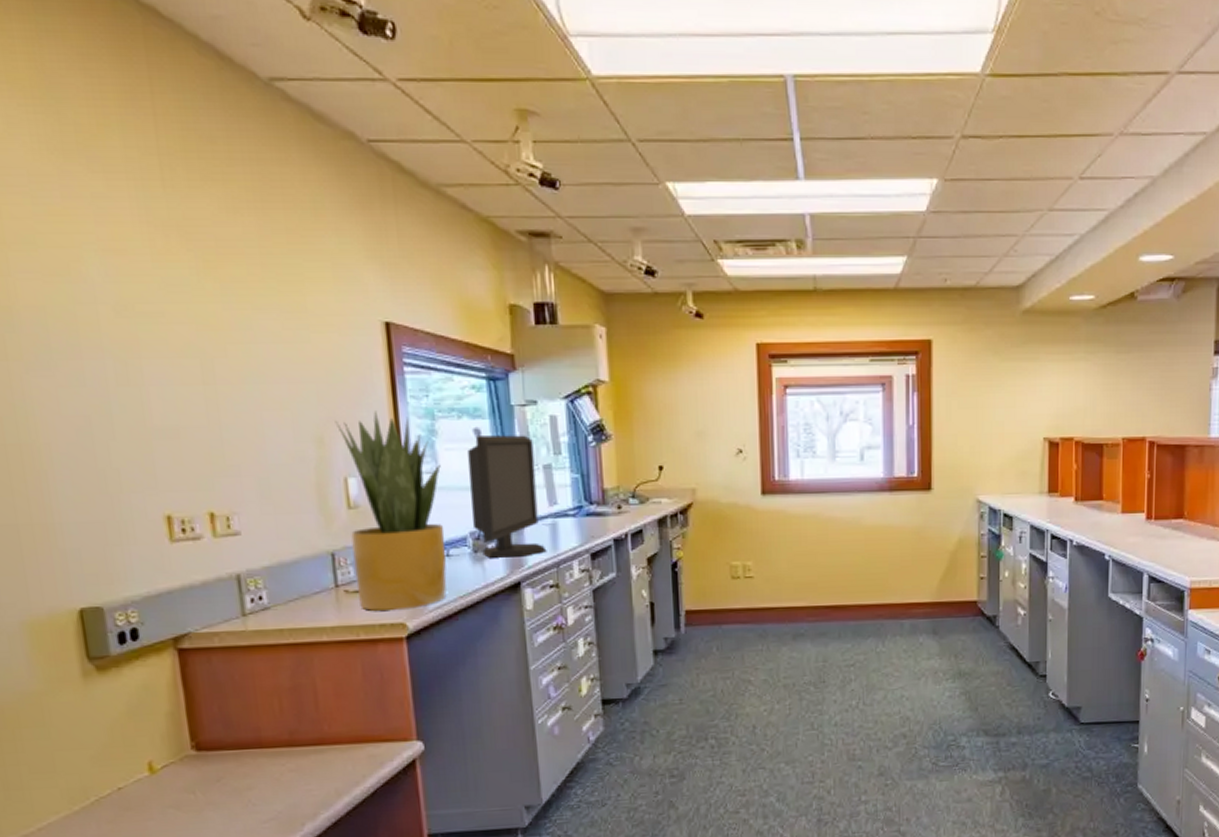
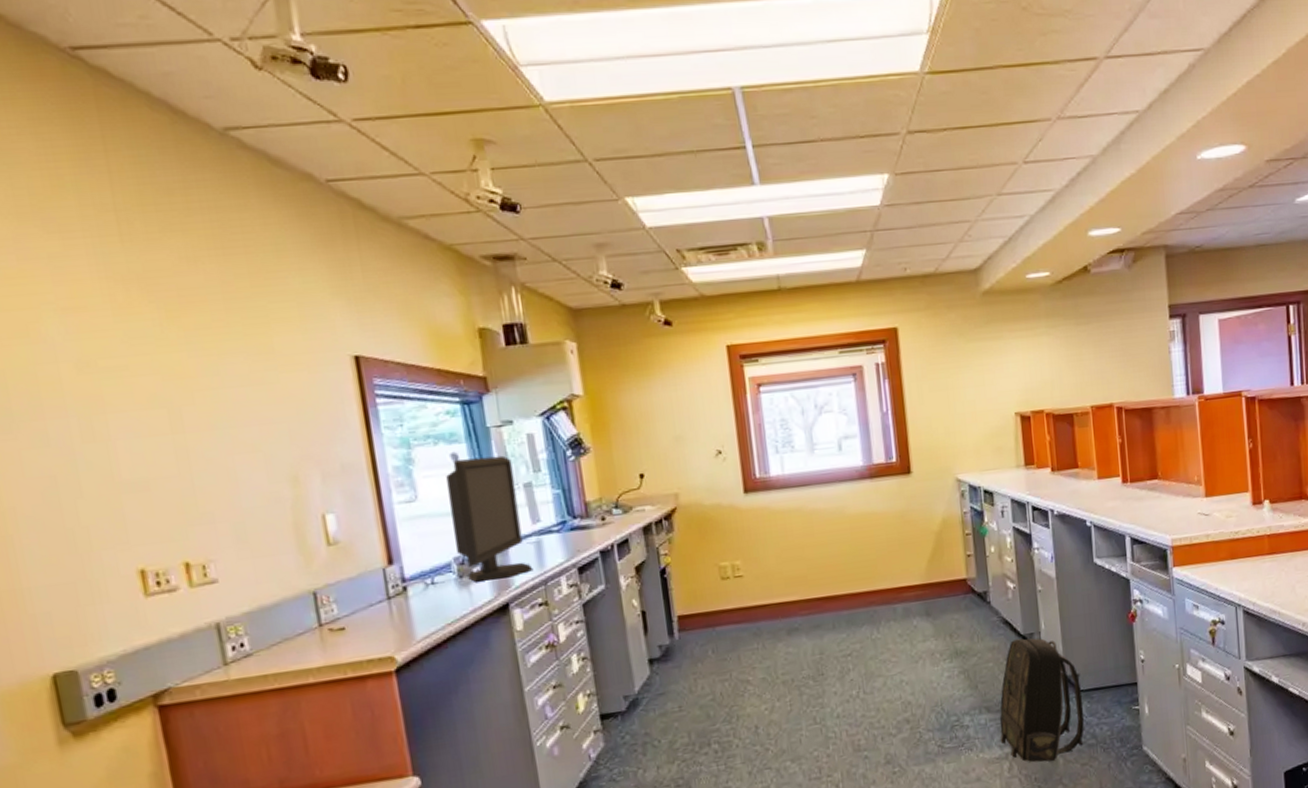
planter: present [335,411,447,612] -> none [309,444,434,648]
backpack: none [995,666,1082,790] -> present [1000,638,1085,762]

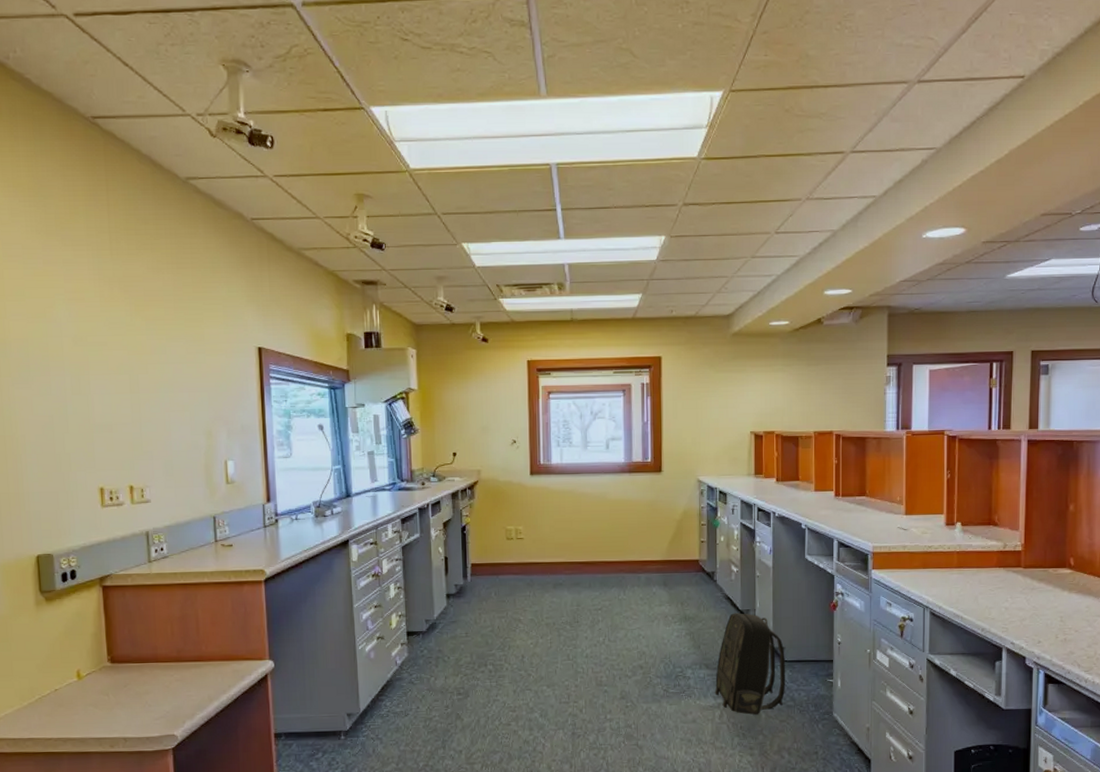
monitor: present [446,455,533,582] -> none [313,429,369,521]

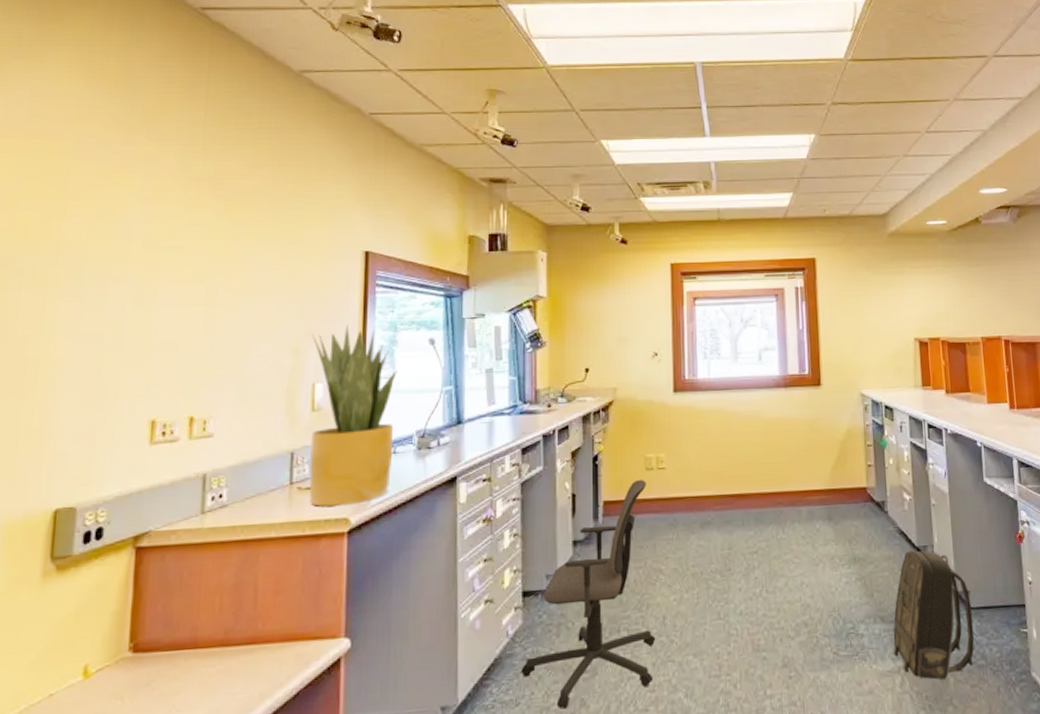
planter: none [220,412,295,561] -> present [309,325,397,507]
office chair: none [408,547,516,720] -> present [521,480,656,709]

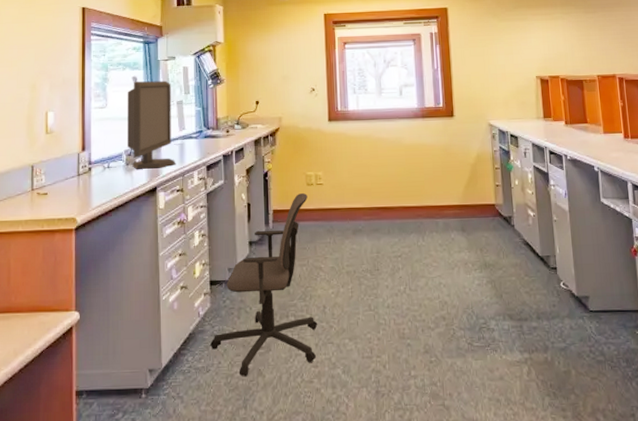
planter: present [309,325,397,507] -> none [44,66,109,209]
monitor: none [420,343,483,455] -> present [127,80,176,169]
backpack: present [893,550,975,680] -> none [520,259,594,371]

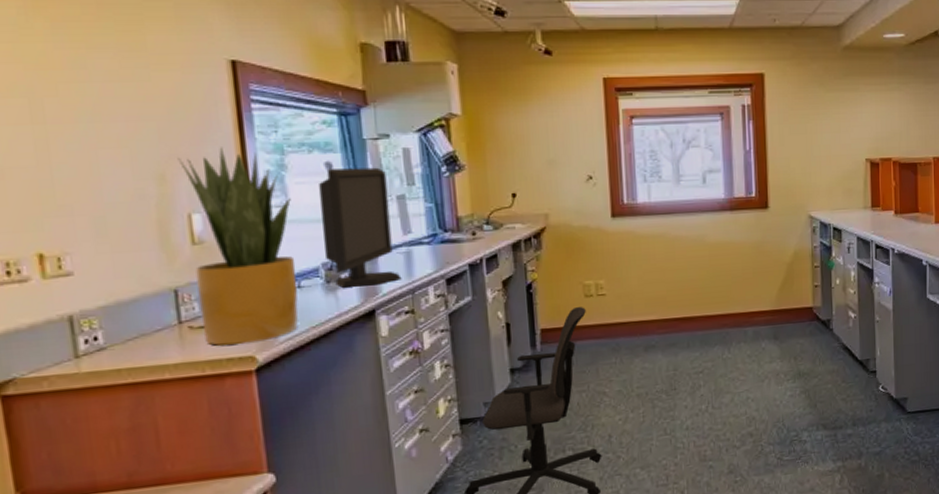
planter: none [44,66,109,209] -> present [177,147,299,346]

